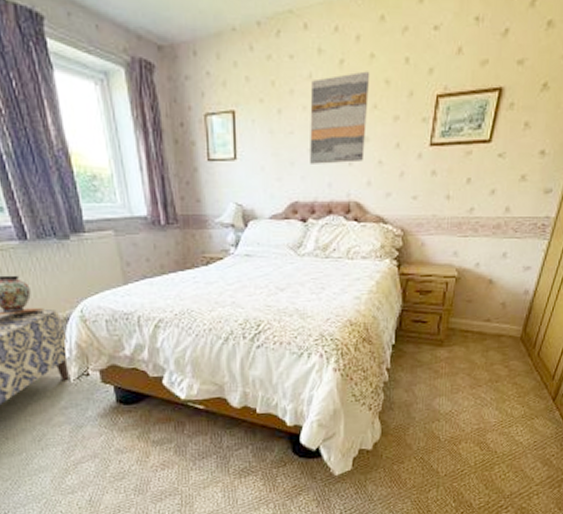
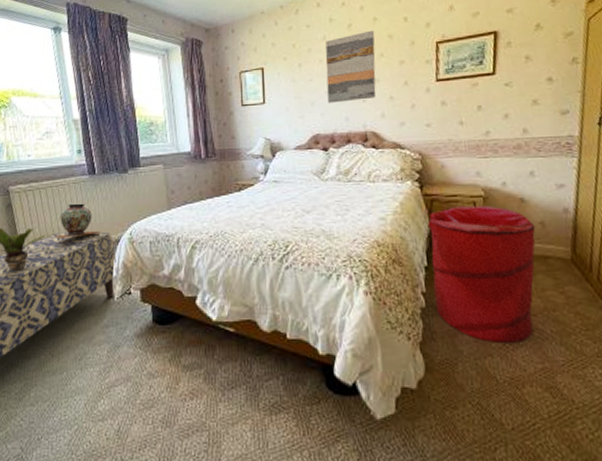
laundry hamper: none [397,286,497,411] -> present [427,205,536,344]

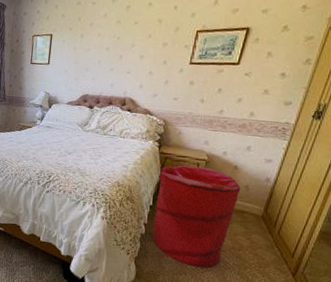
wall art: present [325,30,376,103] -> none [99,13,148,72]

